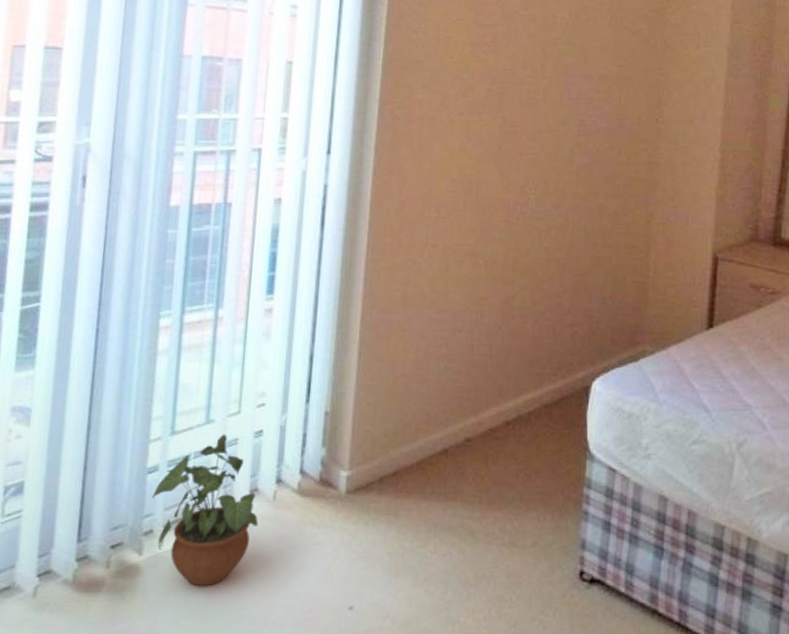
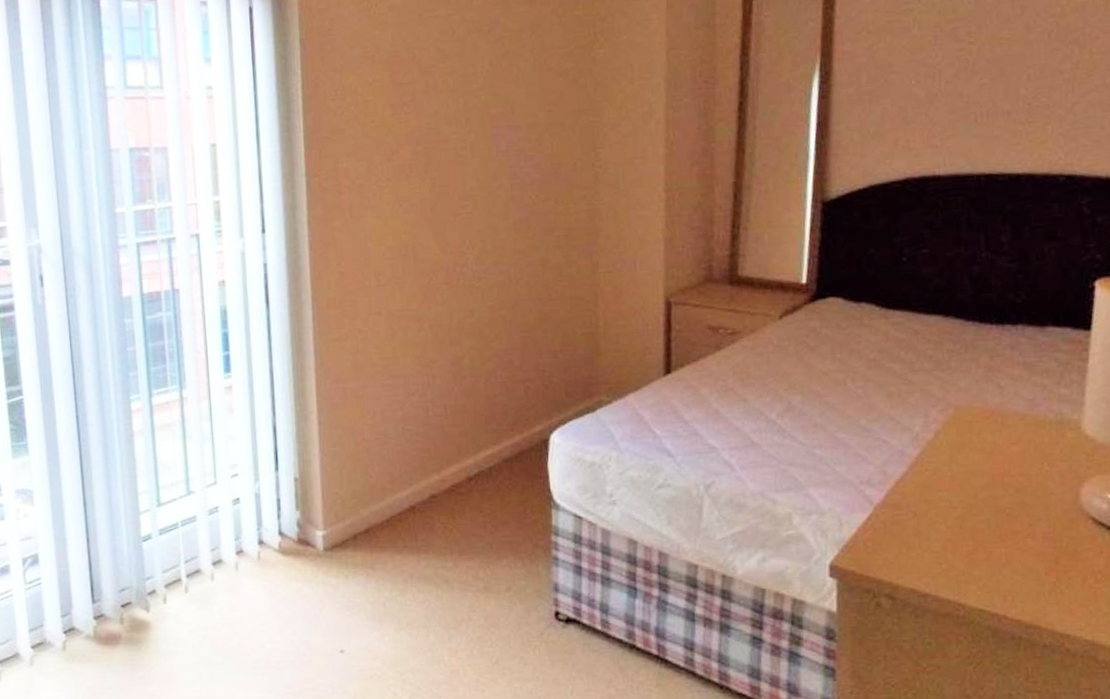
potted plant: present [152,434,259,587] -> none [150,503,248,638]

